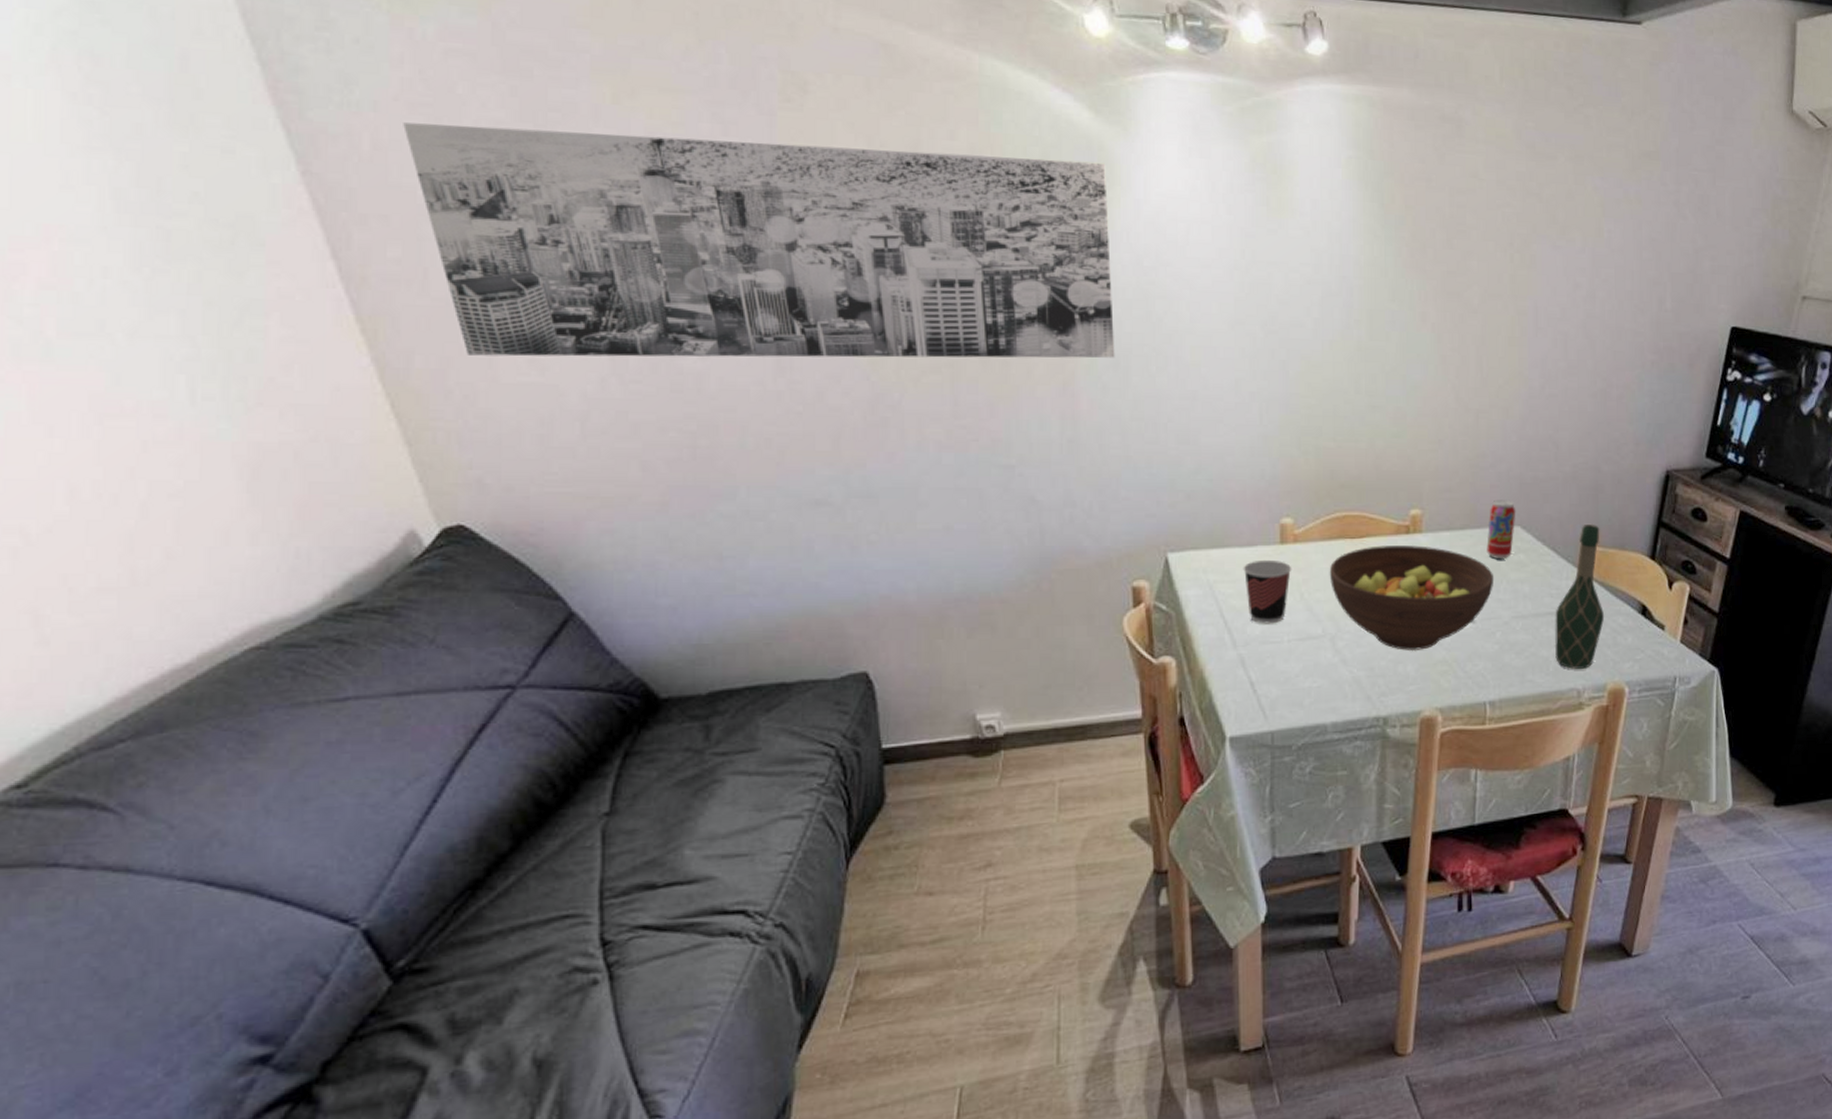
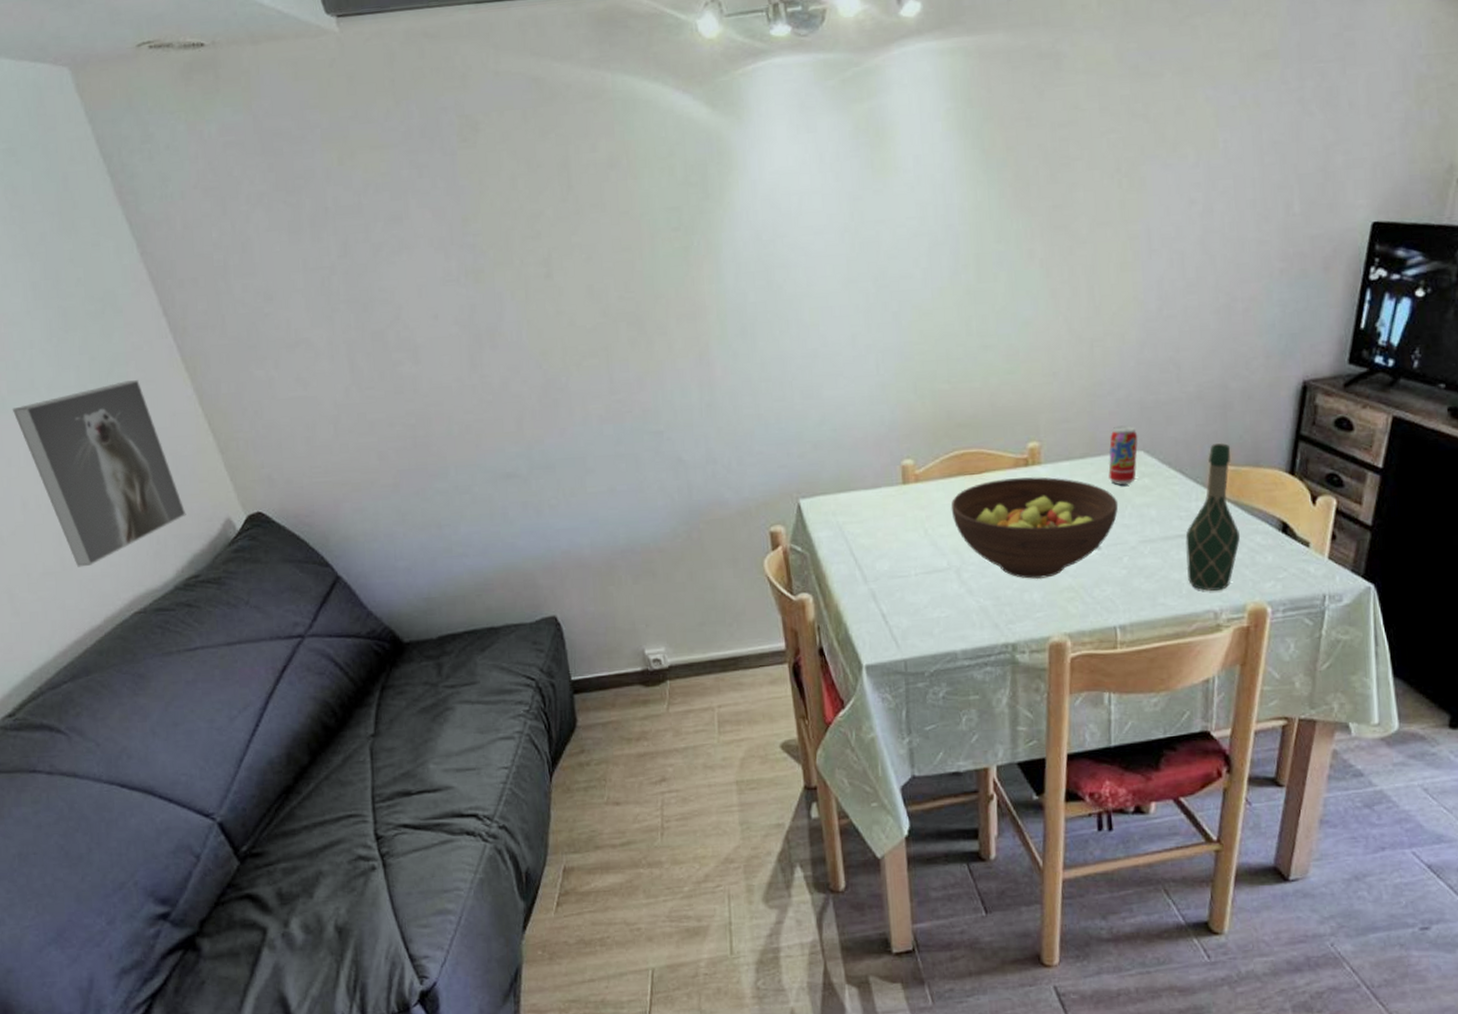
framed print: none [64,337,346,583] -> present [13,380,186,567]
wall art: present [403,122,1115,359] -> none [201,151,743,380]
cup: present [1243,559,1292,624] -> none [869,499,915,560]

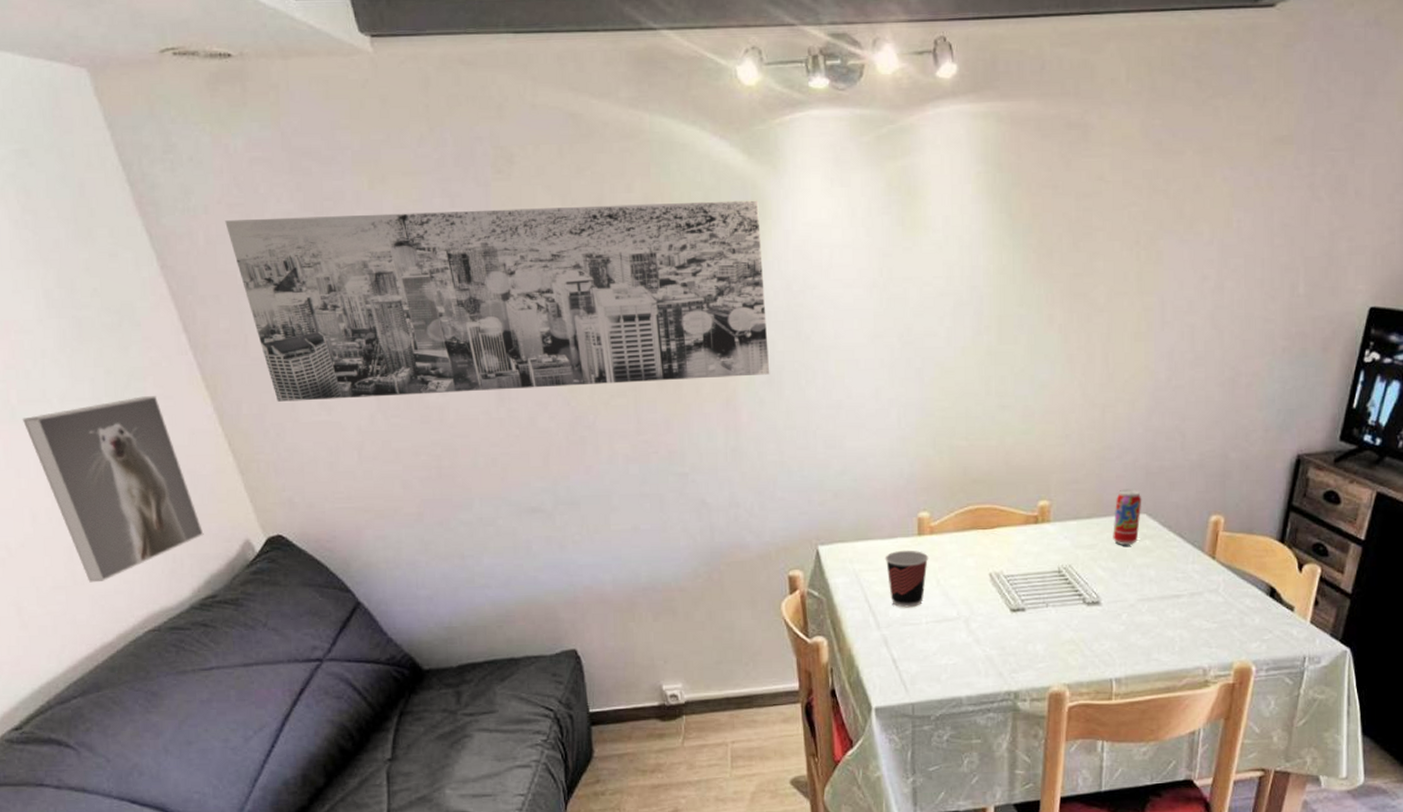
wall art: none [201,151,743,380] -> present [225,200,770,402]
cup: none [869,499,915,560] -> present [885,550,929,608]
fruit bowl: present [950,477,1119,579] -> none [963,534,1121,631]
wine bottle: present [1185,443,1241,591] -> none [1180,510,1232,649]

